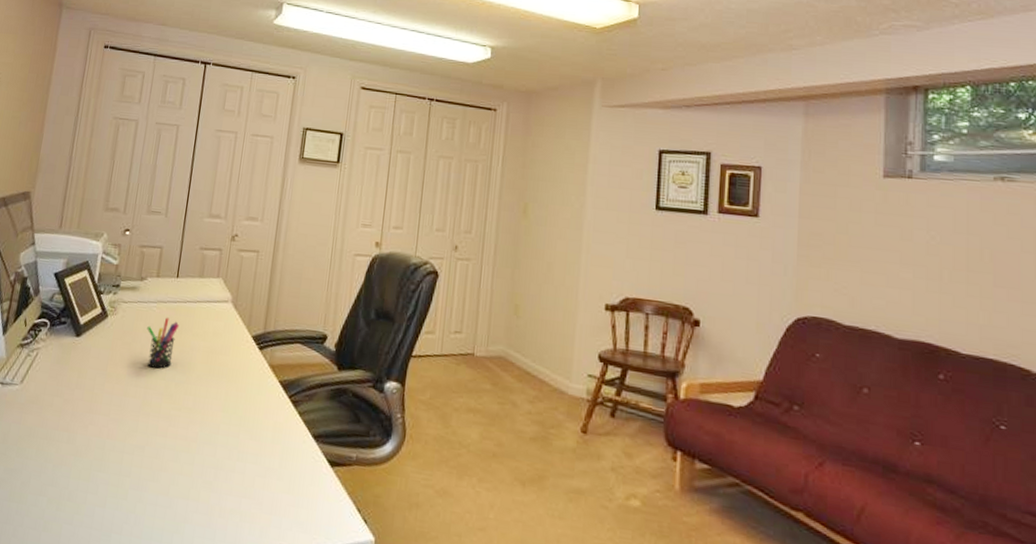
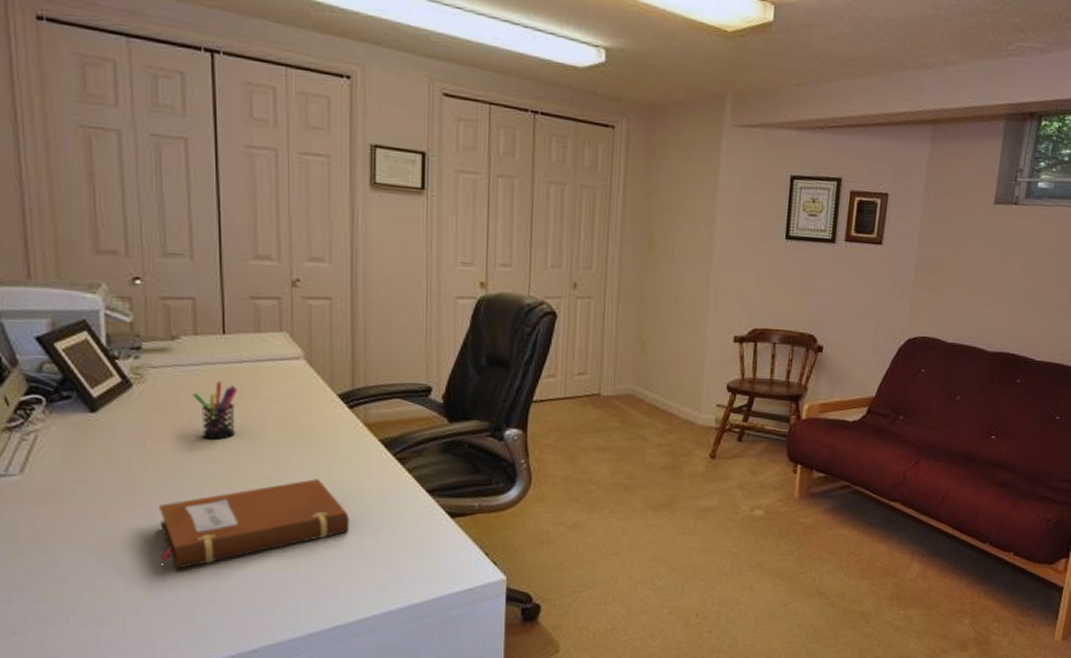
notebook: none [98,413,247,486] -> present [159,479,350,570]

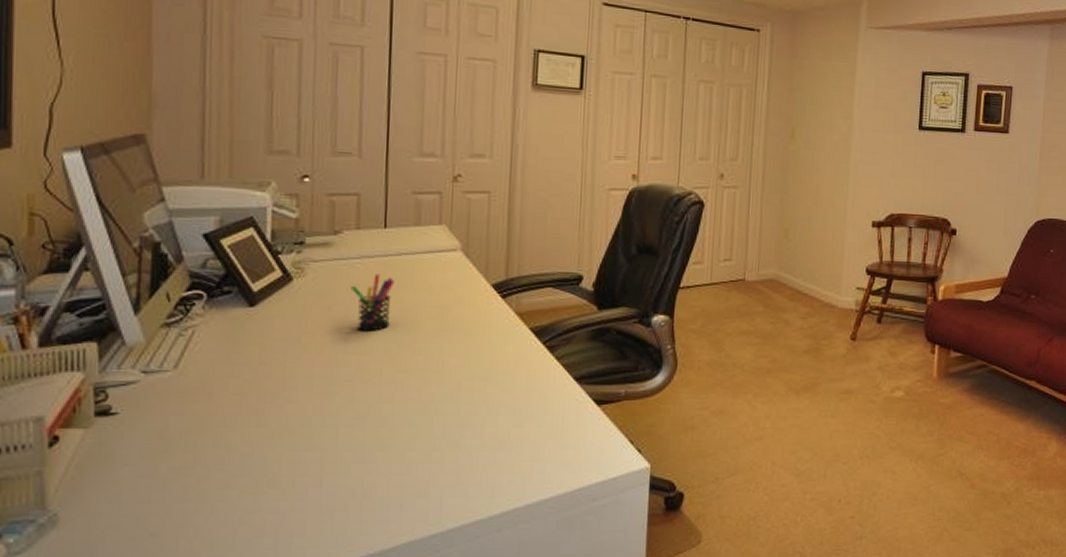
notebook: present [159,479,350,570] -> none [307,369,498,464]

